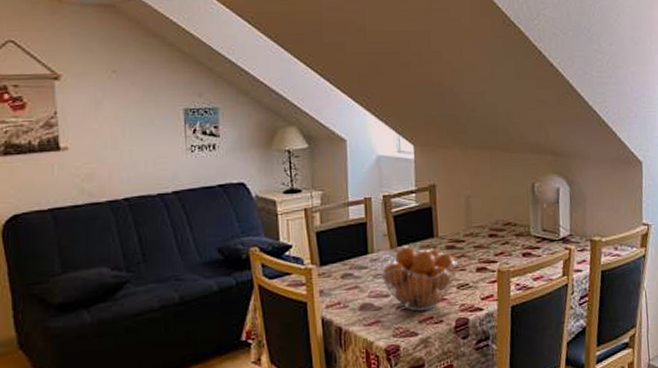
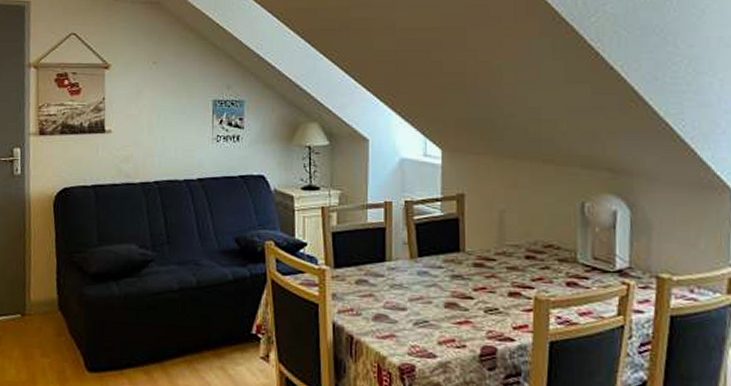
fruit basket: present [379,246,458,312] -> none [397,257,486,332]

